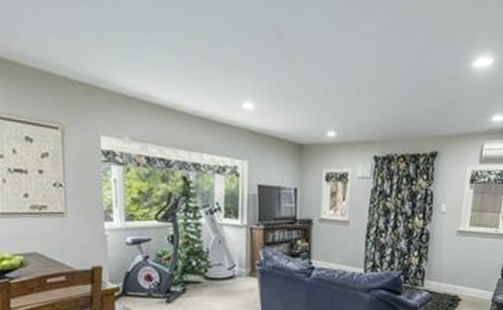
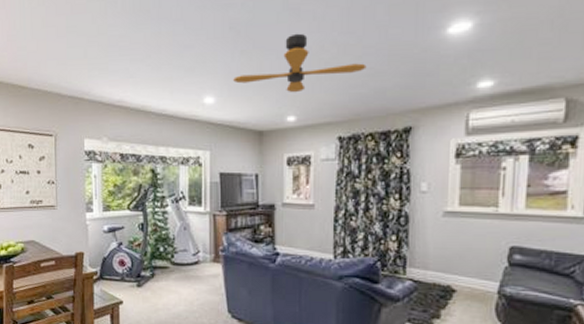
ceiling fan: none [275,45,403,108] -> present [233,33,367,93]

